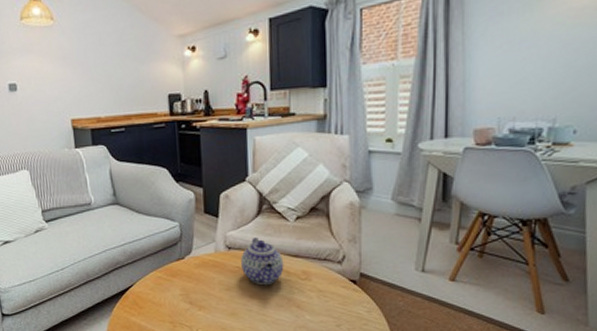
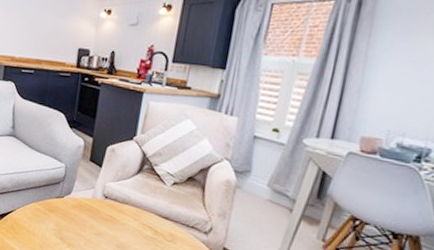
teapot: present [241,236,284,286] -> none [113,192,154,239]

